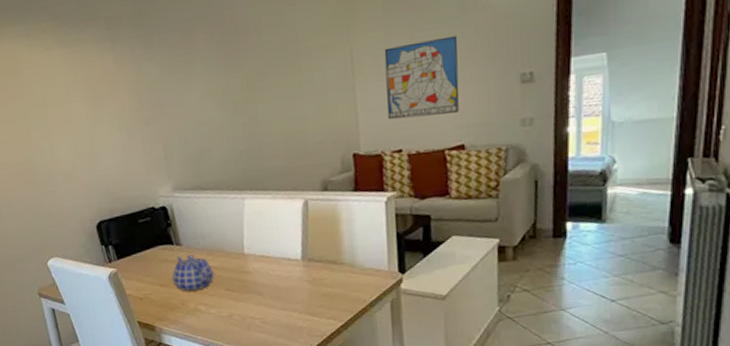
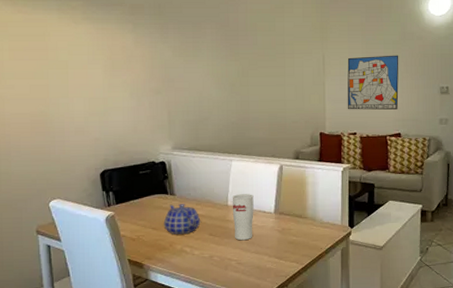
cup: none [248,238,277,296] -> present [232,194,254,241]

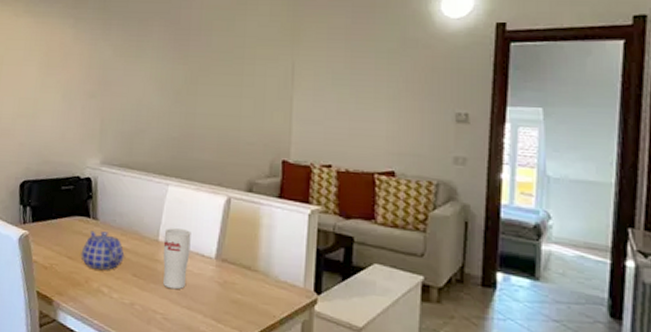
wall art: present [347,55,399,110] -> none [321,67,396,139]

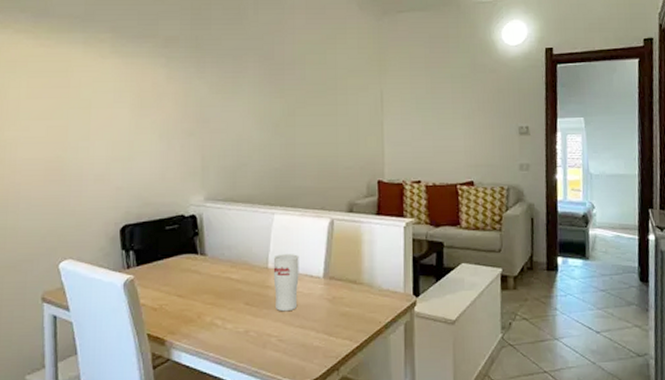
teapot: present [81,230,125,271] -> none [191,266,236,304]

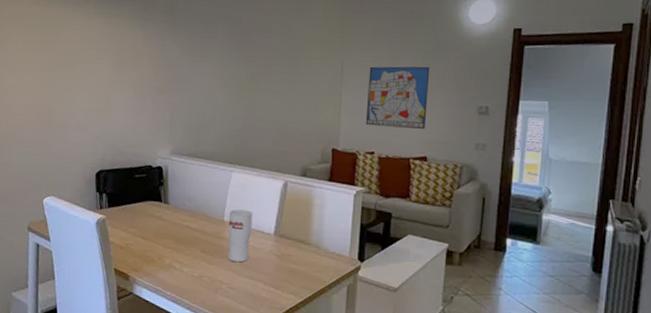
wall art: none [409,90,470,154] -> present [365,66,430,129]

